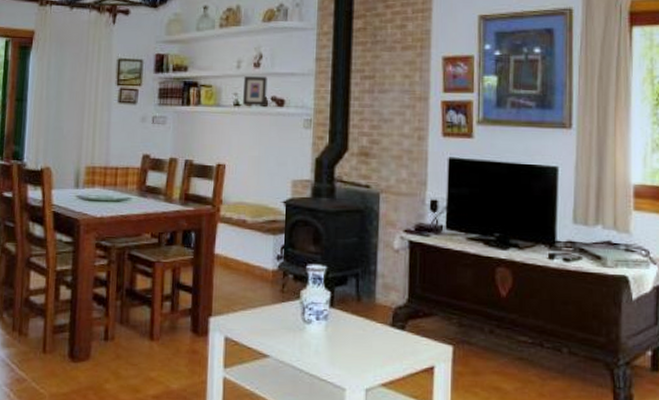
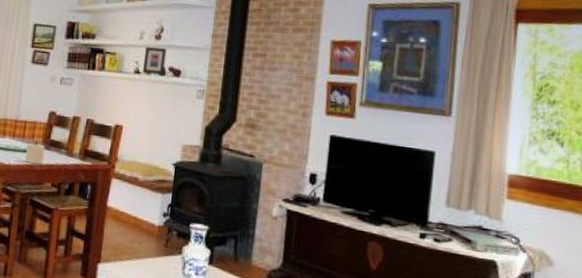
candle: none [119,187,140,214] -> present [25,140,45,164]

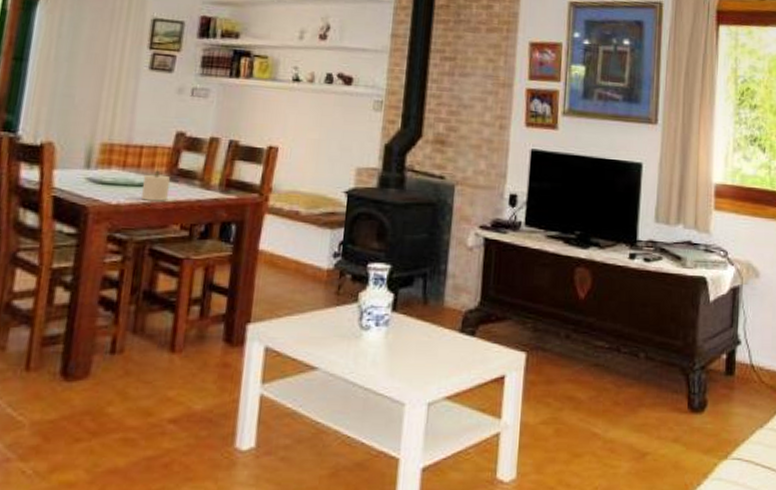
picture frame: present [142,47,167,75] -> none [303,49,335,84]

